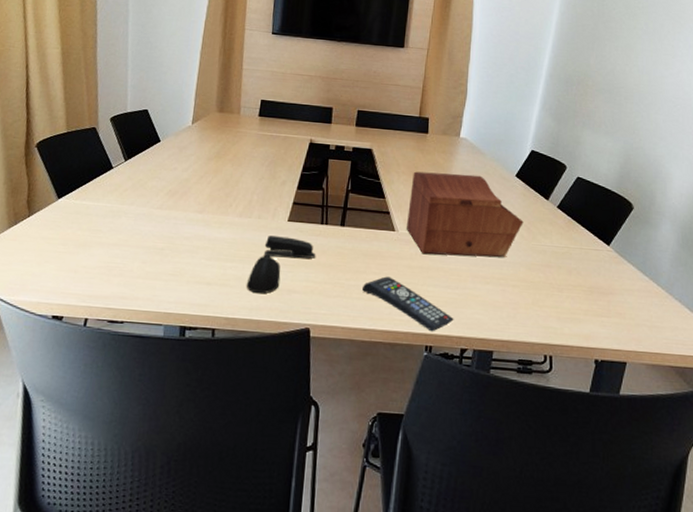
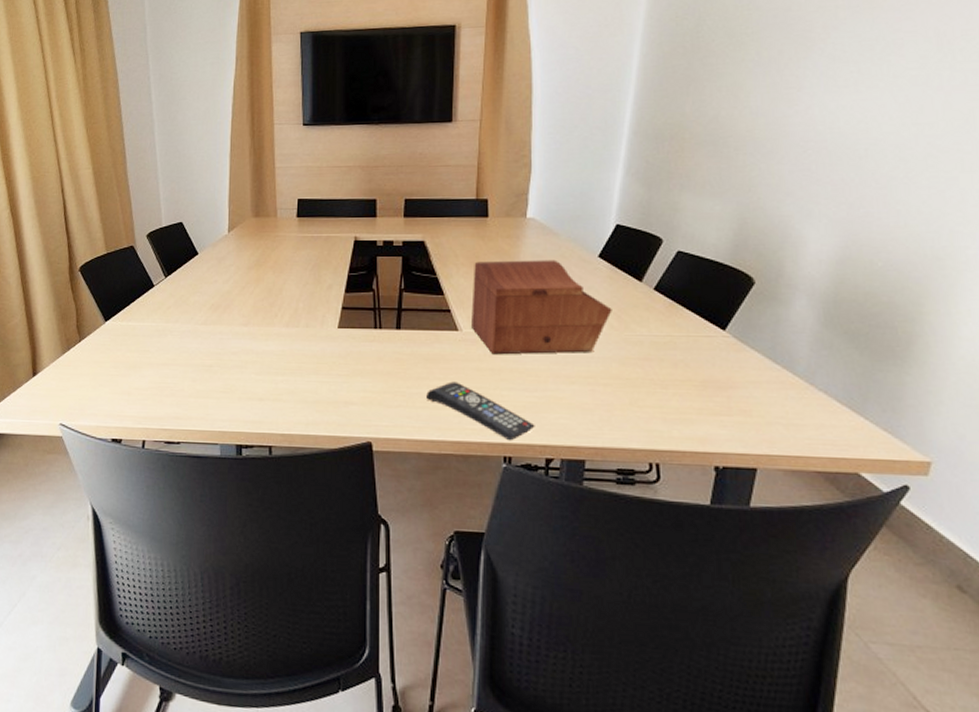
computer mouse: present [246,255,281,294] -> none [299,366,335,408]
stapler: present [263,235,316,259] -> none [315,345,372,368]

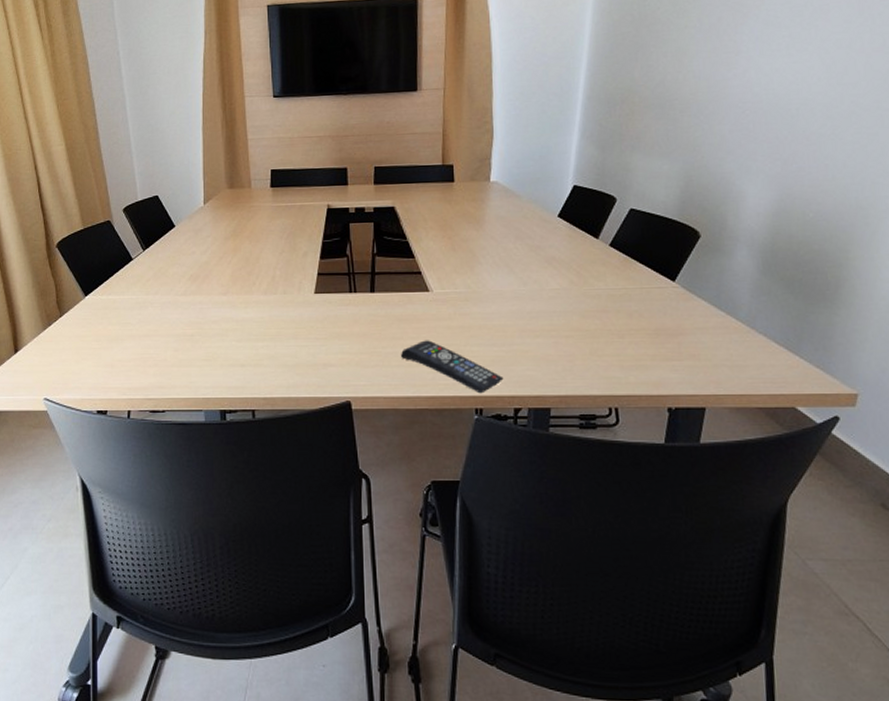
sewing box: present [471,260,612,355] -> none [441,220,572,313]

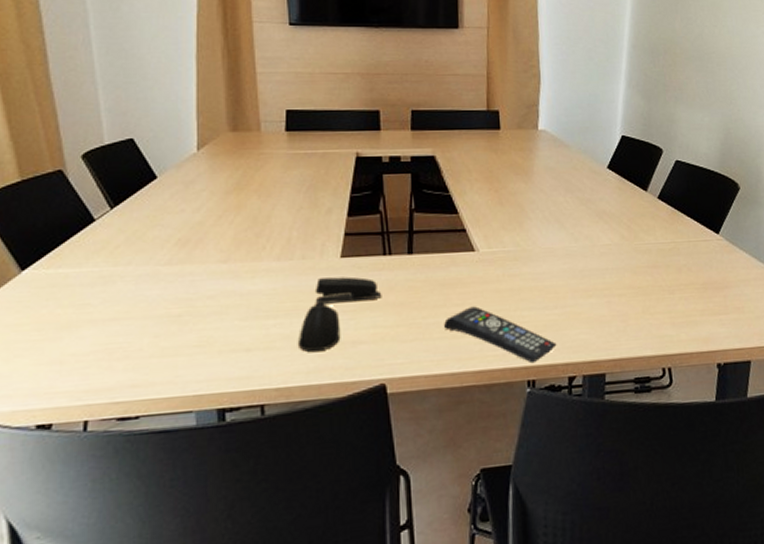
computer mouse: none [280,330,314,371] -> present [297,303,341,352]
stapler: none [293,310,348,332] -> present [314,276,382,305]

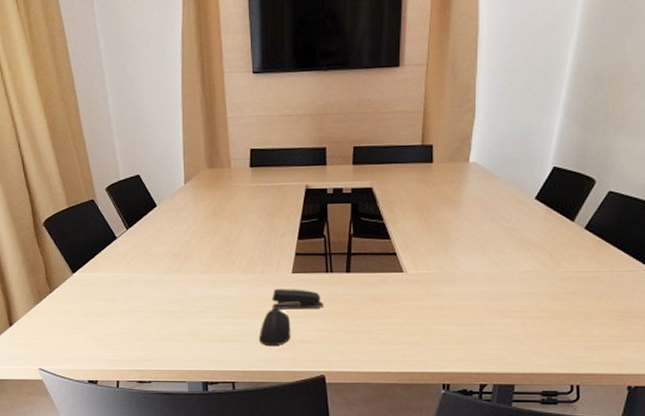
remote control: present [444,306,557,364] -> none [374,319,471,370]

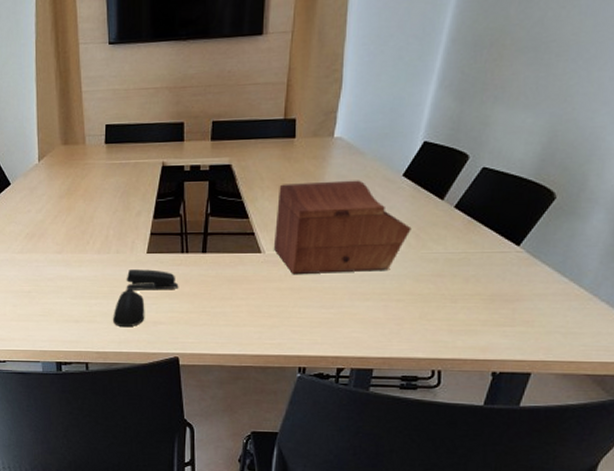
sewing box: none [416,202,545,294] -> present [274,180,412,275]

